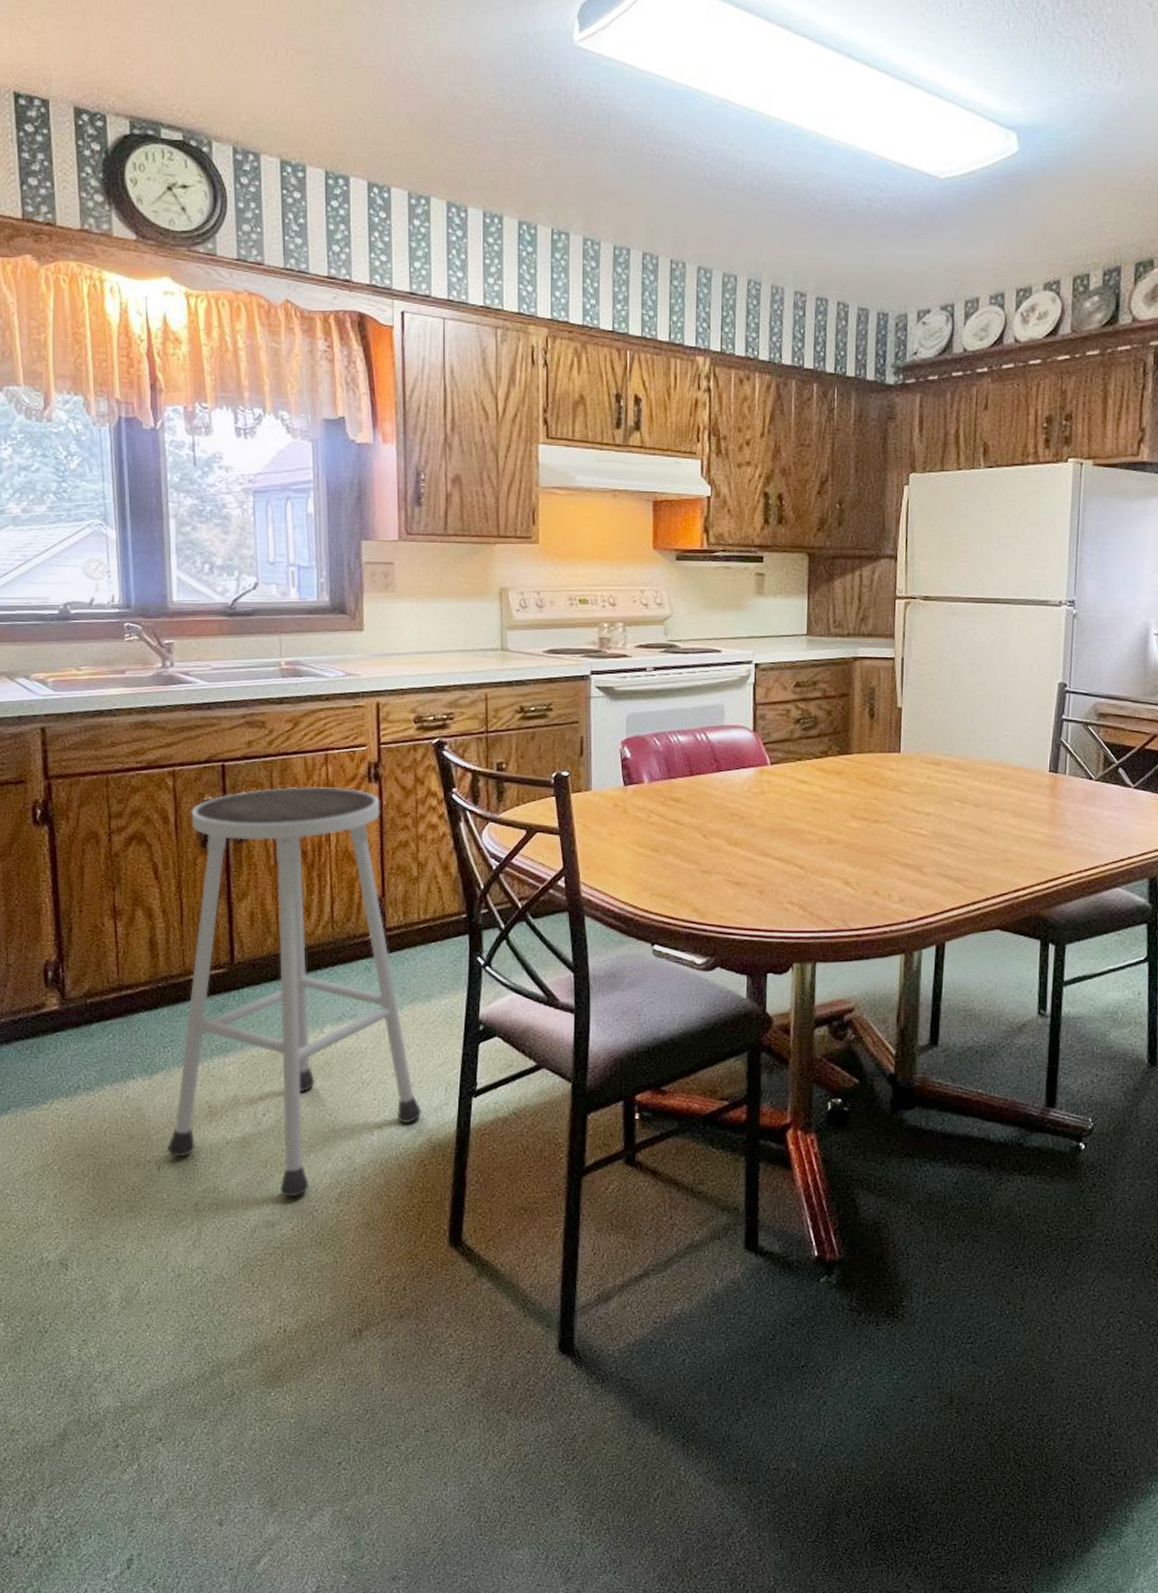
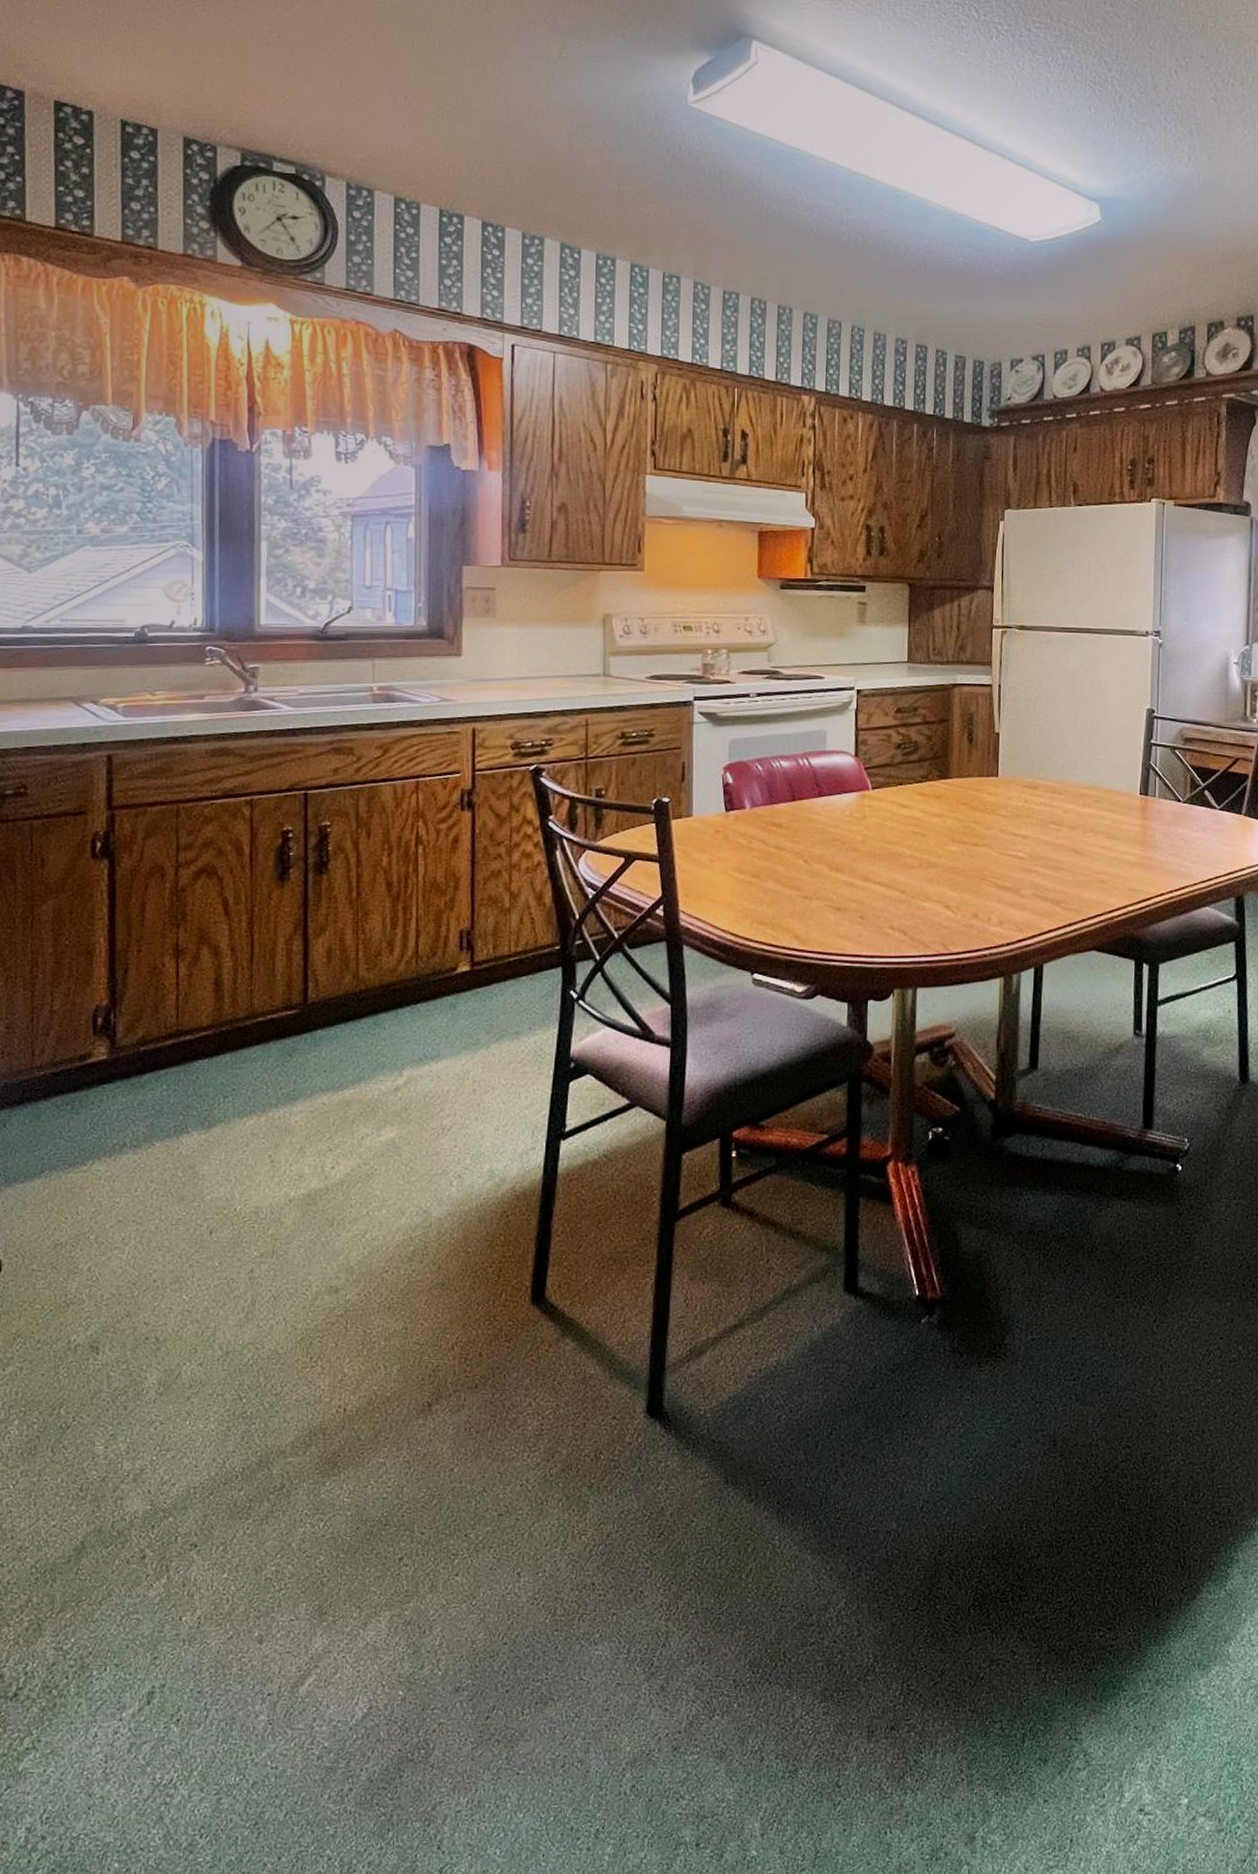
stool: present [167,787,422,1197] -> none [221,815,506,1258]

